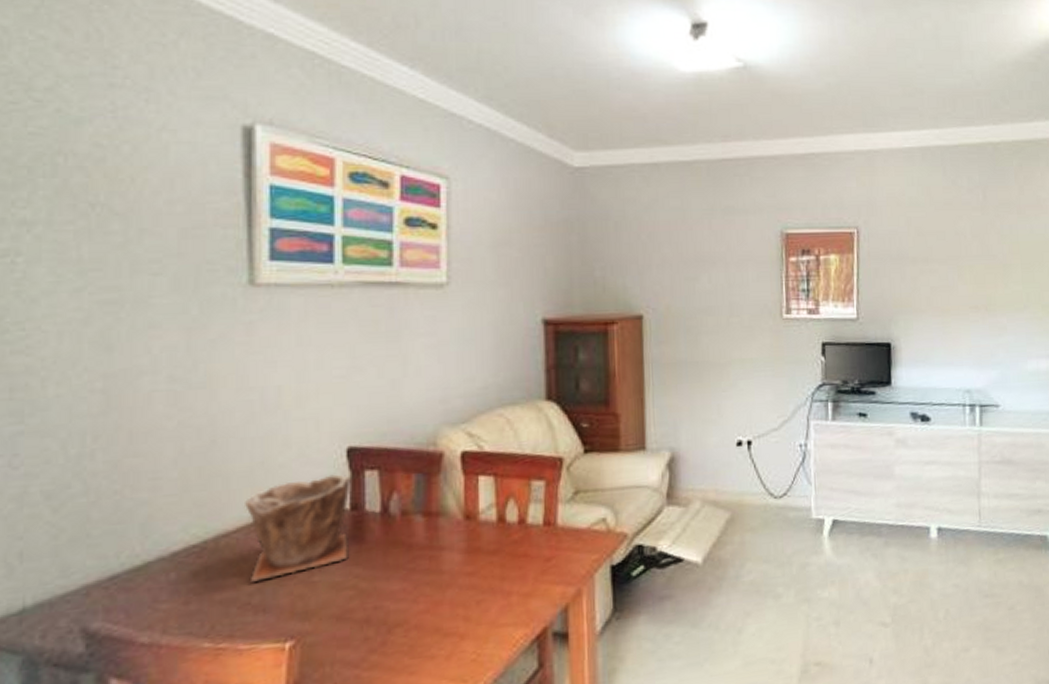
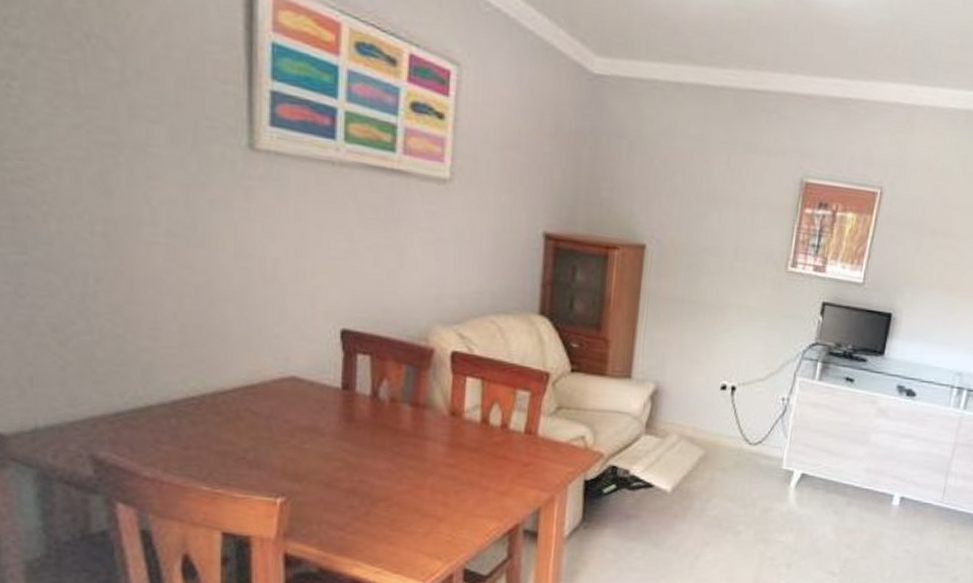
plant pot: present [245,474,353,583] -> none [242,352,345,441]

